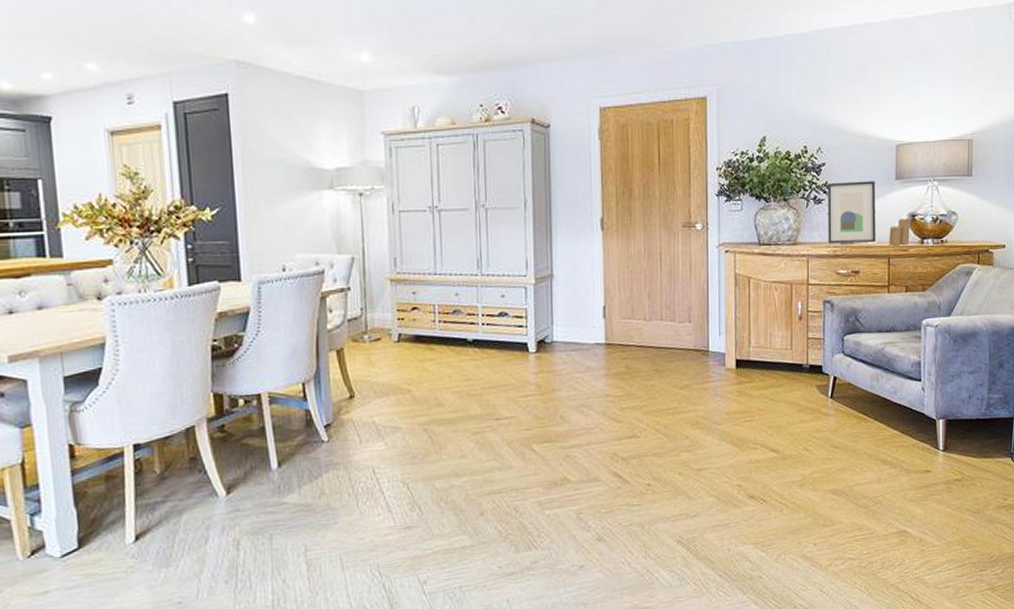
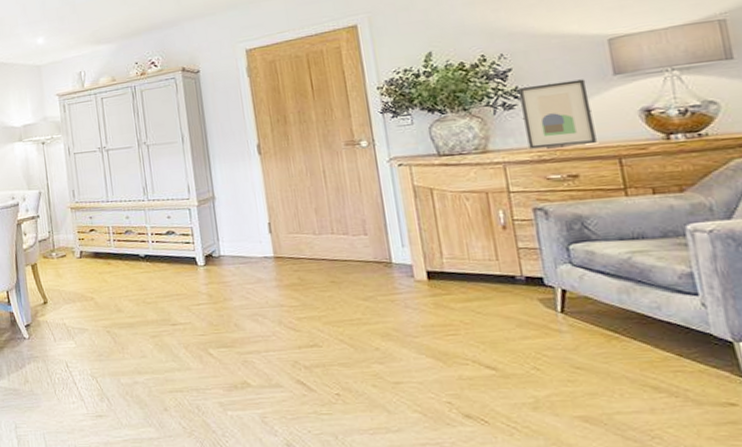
candle: present [889,214,910,245] -> none [614,110,648,145]

